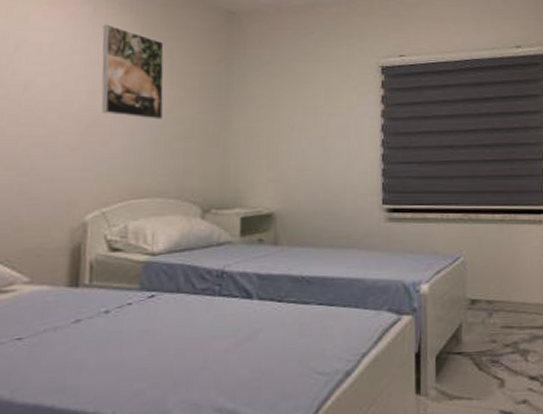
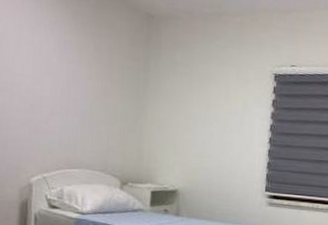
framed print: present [101,24,164,119] -> none [43,18,94,105]

